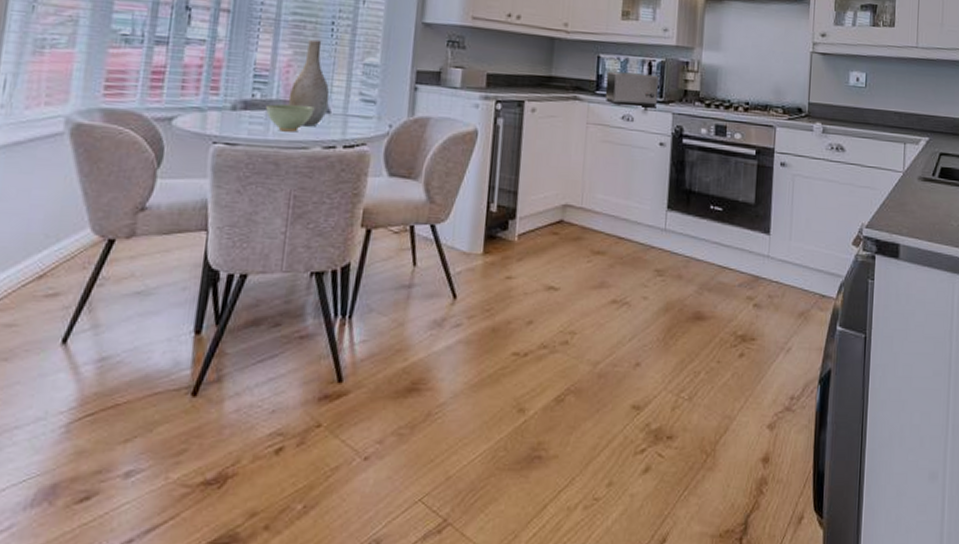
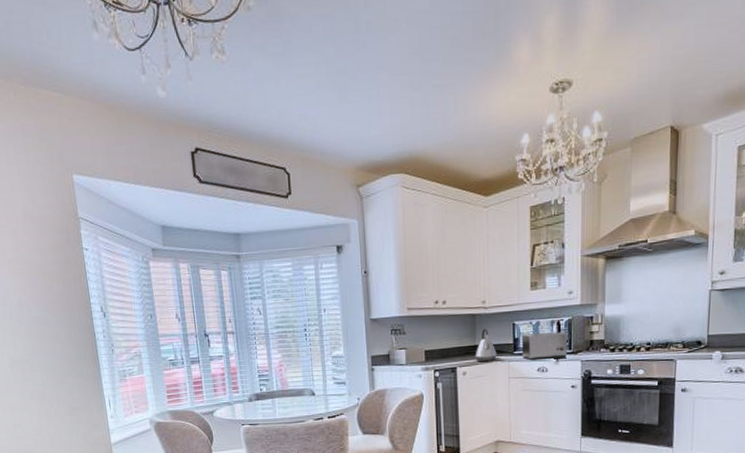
bowl: present [266,104,315,132] -> none [271,391,304,412]
vase: present [288,39,330,127] -> none [284,344,313,407]
kettle: none [548,56,576,100] -> present [475,328,497,362]

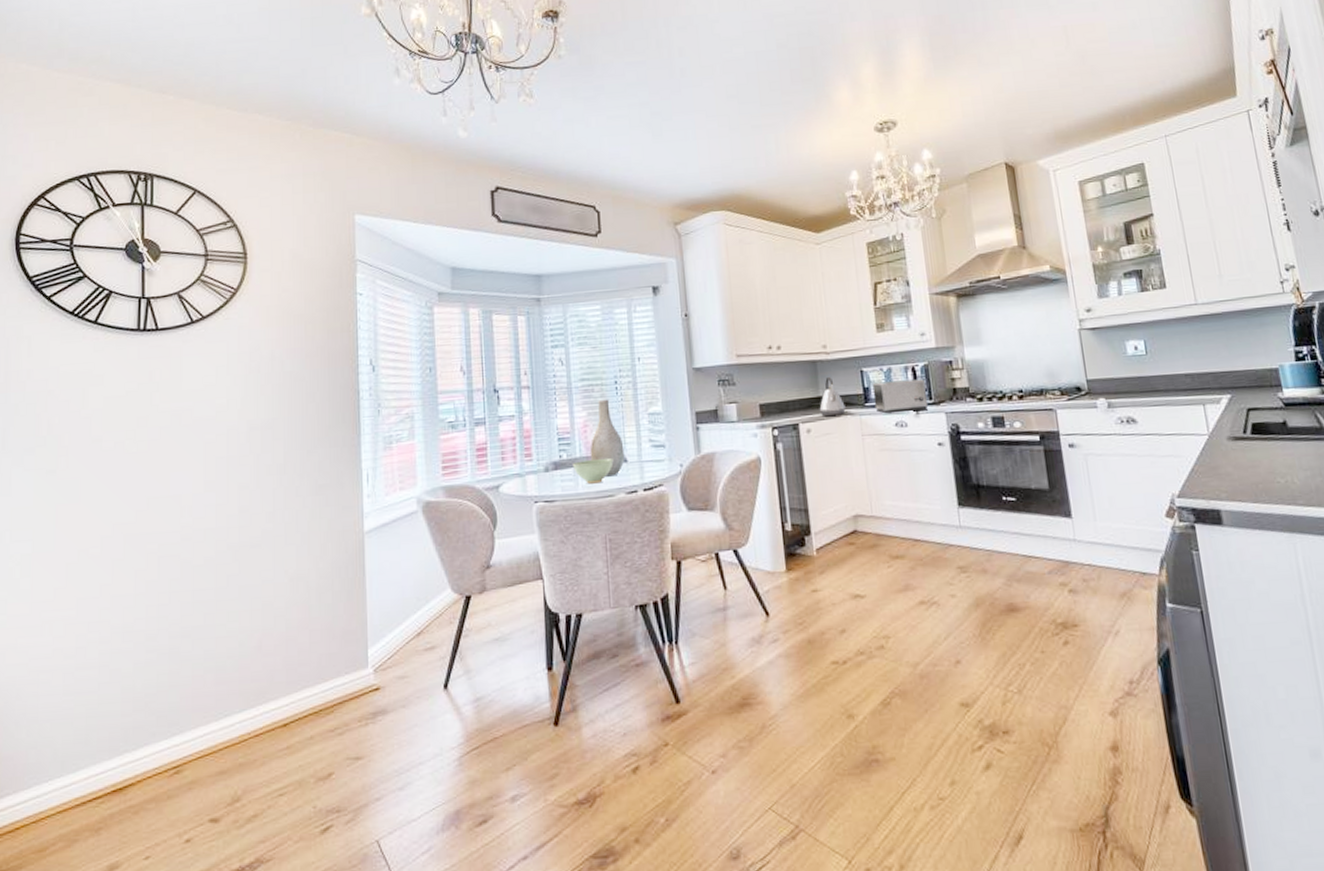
bowl: none [271,391,304,412] -> present [573,458,614,484]
vase: none [284,344,313,407] -> present [589,399,625,477]

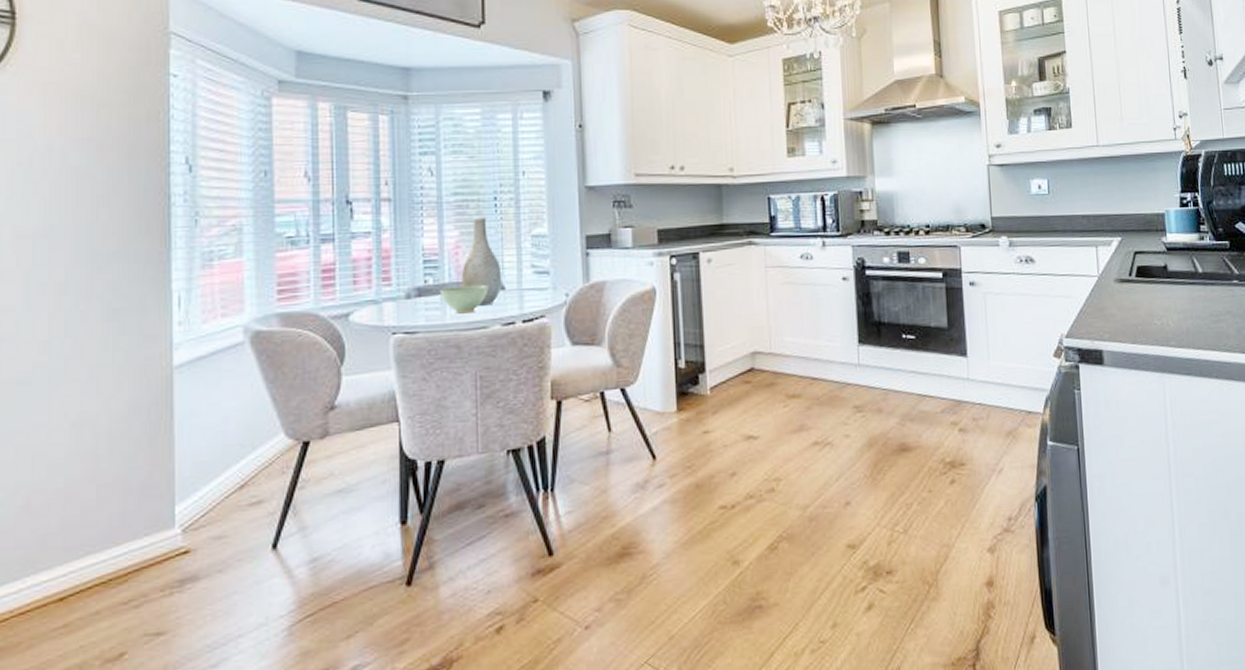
kettle: present [819,376,846,417] -> none [722,202,750,246]
toaster: present [872,379,928,414] -> none [779,209,834,245]

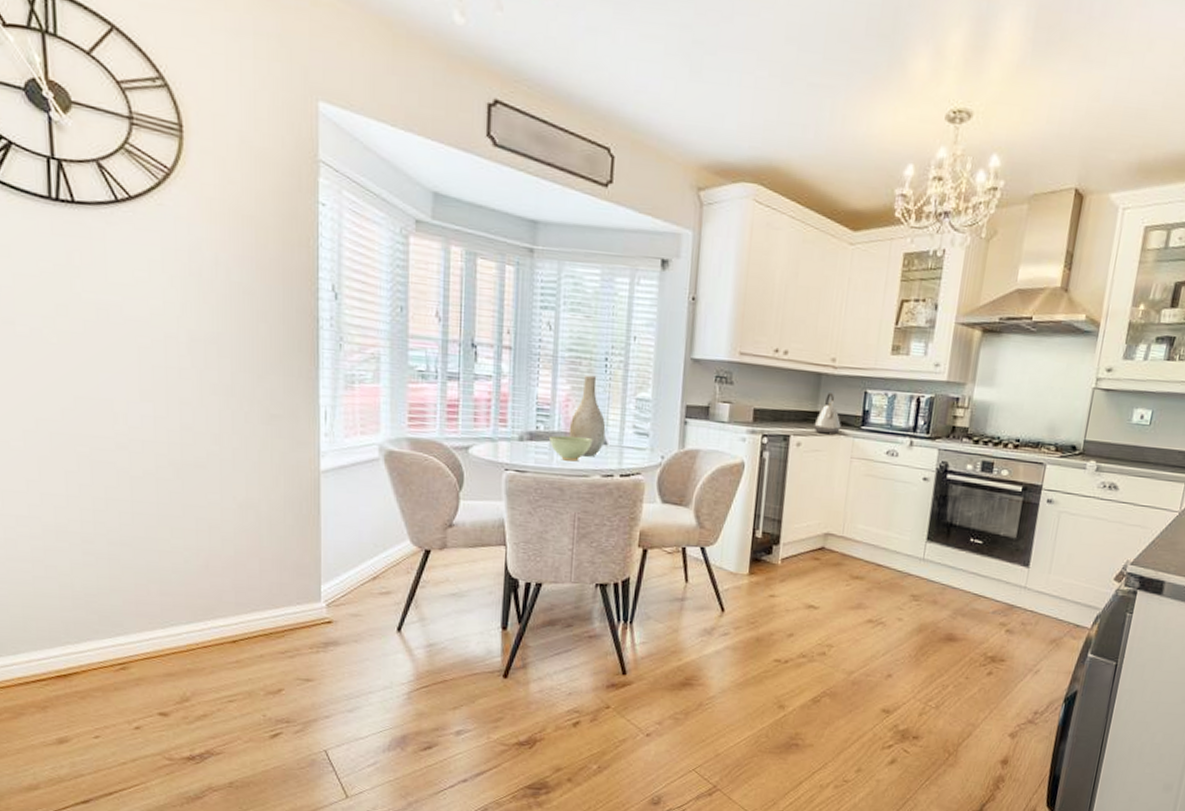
kettle: none [722,202,750,246] -> present [814,391,841,435]

